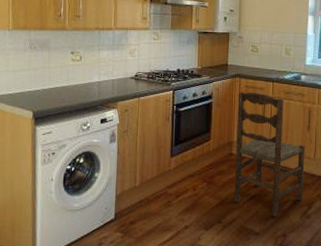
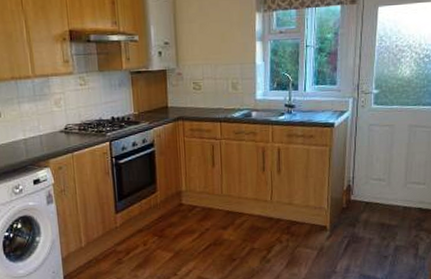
dining chair: present [233,92,305,217] -> none [182,136,262,265]

